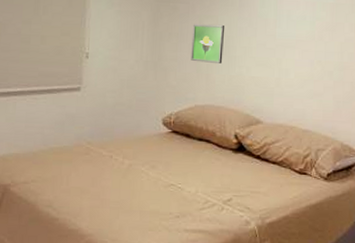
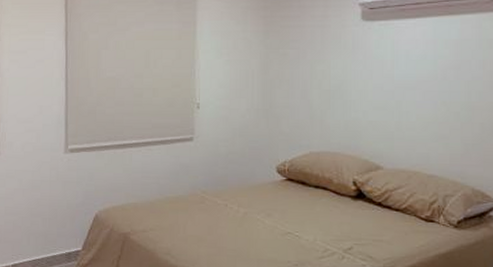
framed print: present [191,24,224,63] -> none [303,68,337,108]

